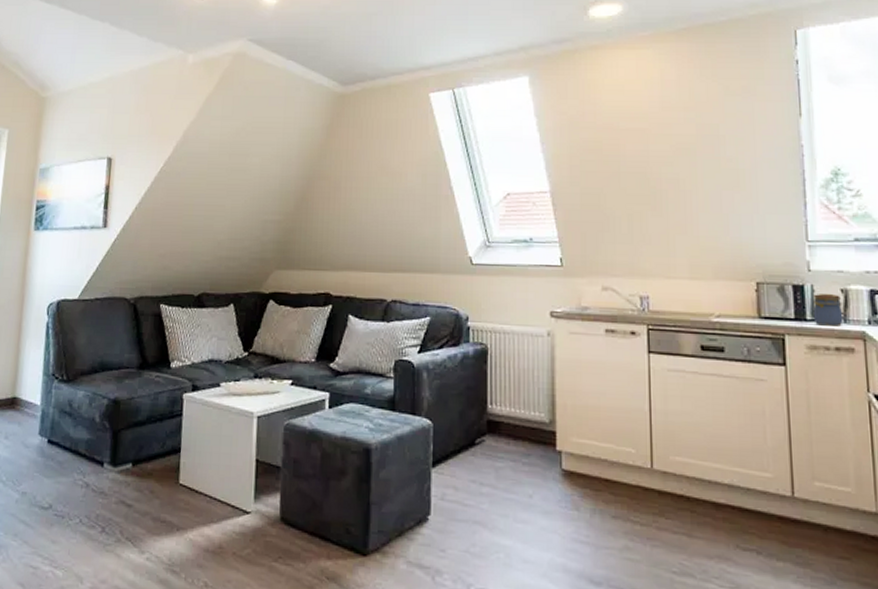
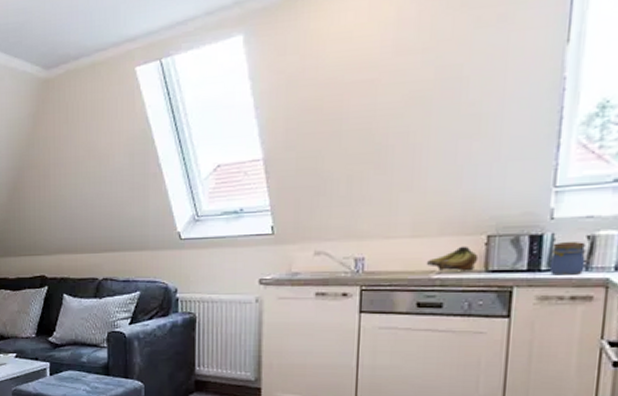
fruit: none [705,291,751,317] -> present [426,246,479,272]

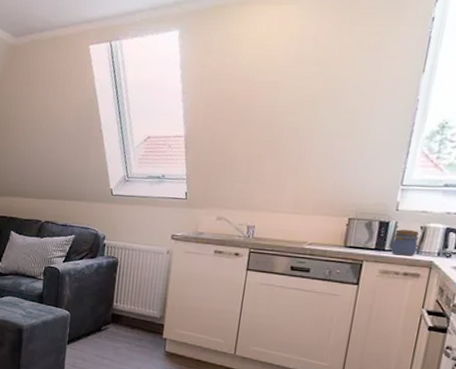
fruit: present [426,246,479,272] -> none [301,224,341,245]

